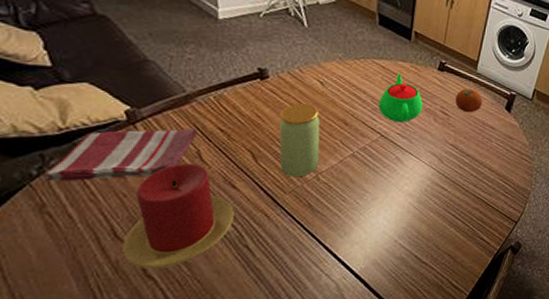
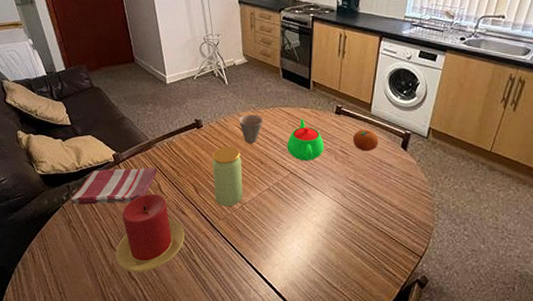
cup: none [318,65,352,101] -> present [238,114,263,144]

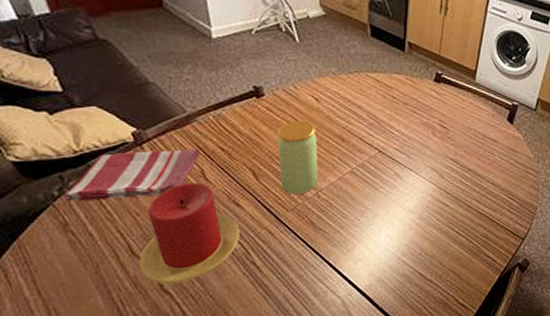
cup: present [238,114,263,144] -> none [313,81,346,117]
teapot: present [287,119,324,161] -> none [375,87,421,138]
fruit: present [353,129,379,152] -> none [454,99,483,126]

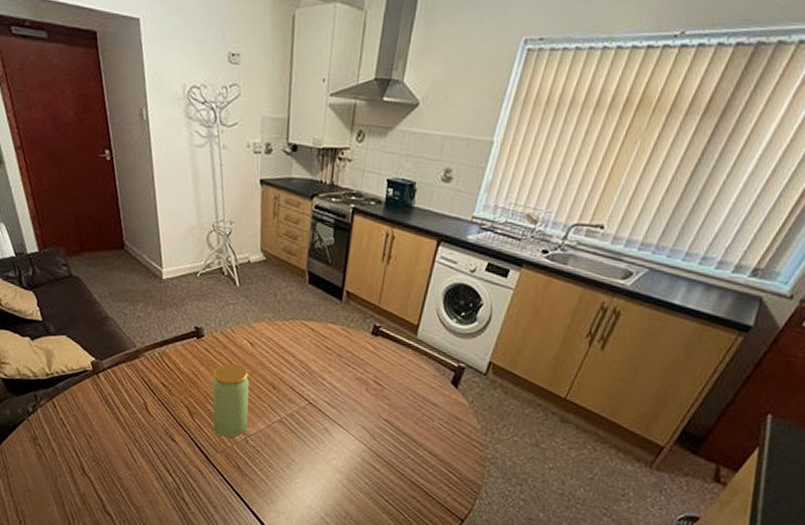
dish towel: present [65,148,201,202] -> none [37,378,145,422]
candle: present [139,183,240,283] -> none [88,413,173,507]

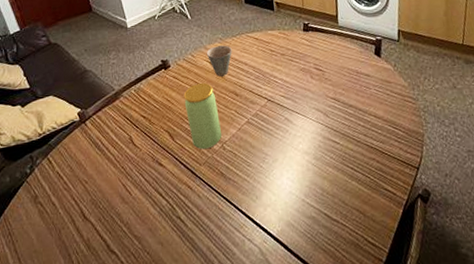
cup: none [249,326,280,363] -> present [206,45,232,77]

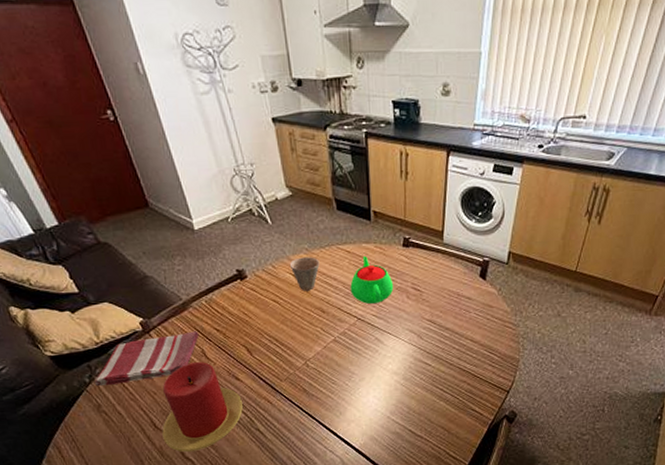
dish towel: none [35,119,128,177] -> present [95,331,199,387]
candle: none [90,148,165,244] -> present [162,362,243,452]
jar: present [183,83,222,150] -> none [263,297,306,366]
teapot: none [259,42,299,86] -> present [350,256,394,305]

